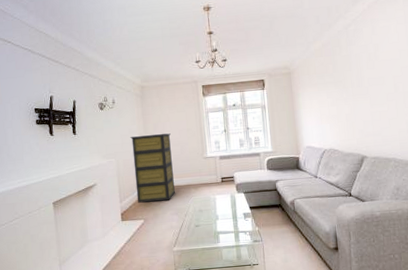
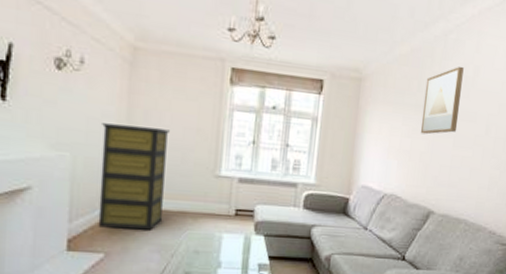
wall art: none [338,47,371,101] -> present [421,66,464,135]

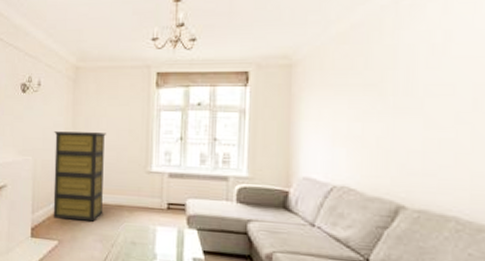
wall art: present [421,66,464,135] -> none [373,33,428,116]

